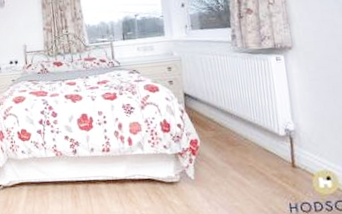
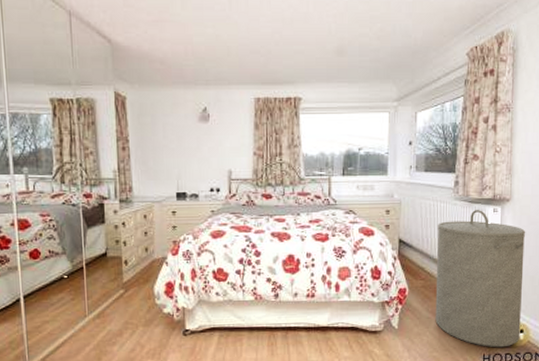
laundry hamper: none [221,59,328,196] -> present [435,209,526,348]

